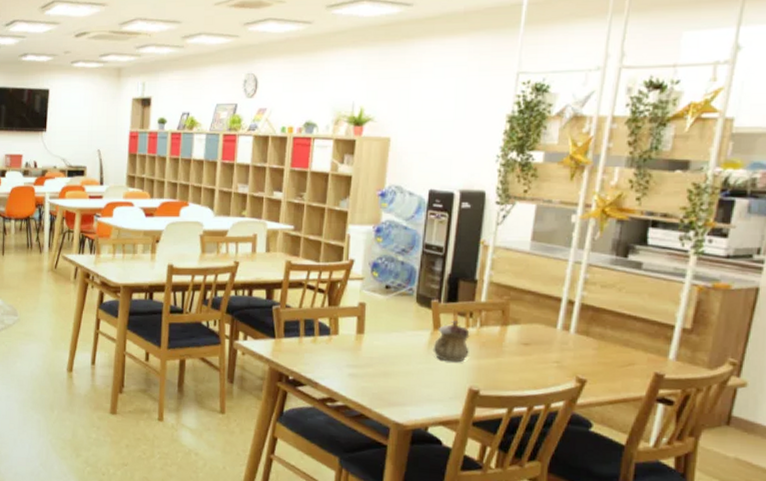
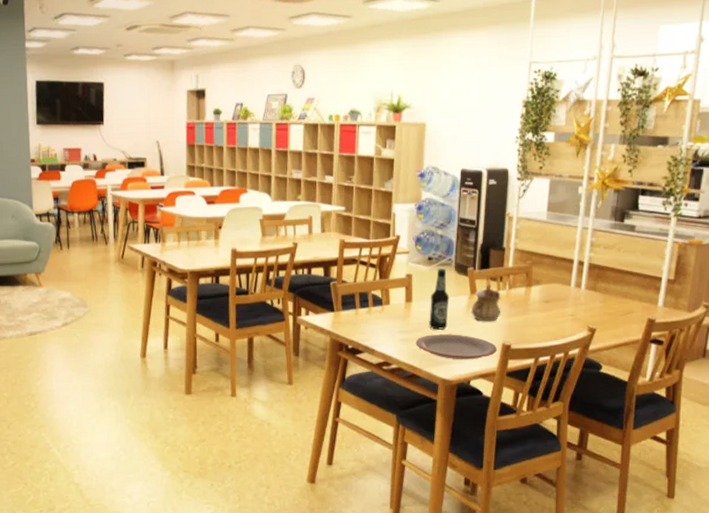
plate: none [366,371,462,404] -> present [415,334,497,360]
bottle: none [383,299,408,367] -> present [429,269,450,330]

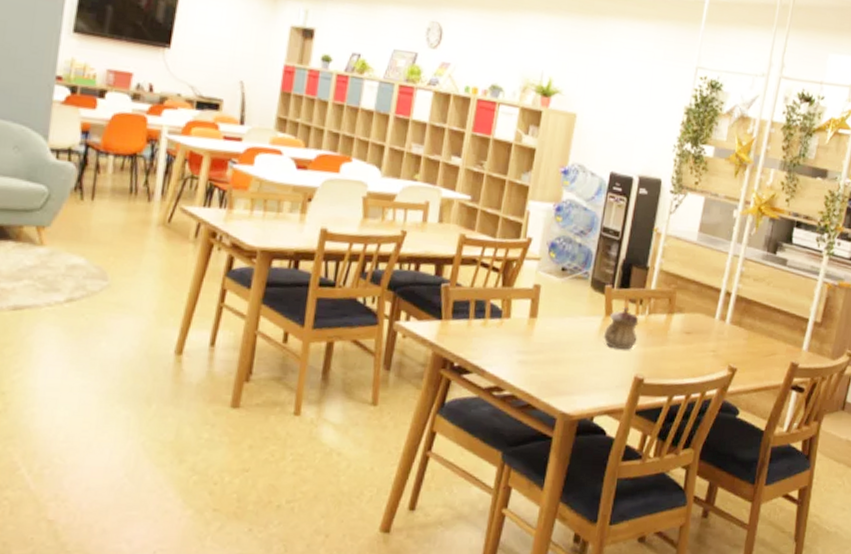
plate: present [415,334,497,360] -> none [535,358,628,393]
bottle: present [429,269,450,330] -> none [554,282,582,354]

